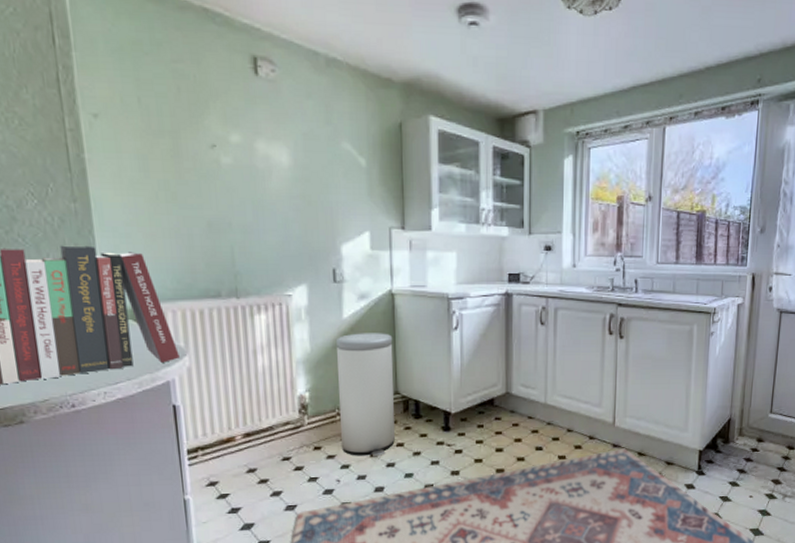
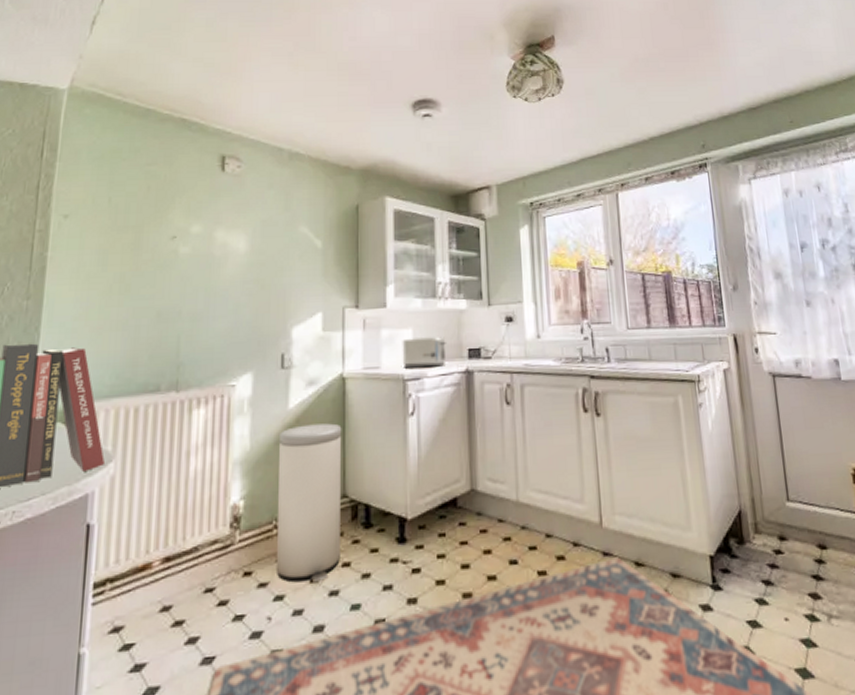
toaster: none [446,261,488,288] -> present [402,337,446,368]

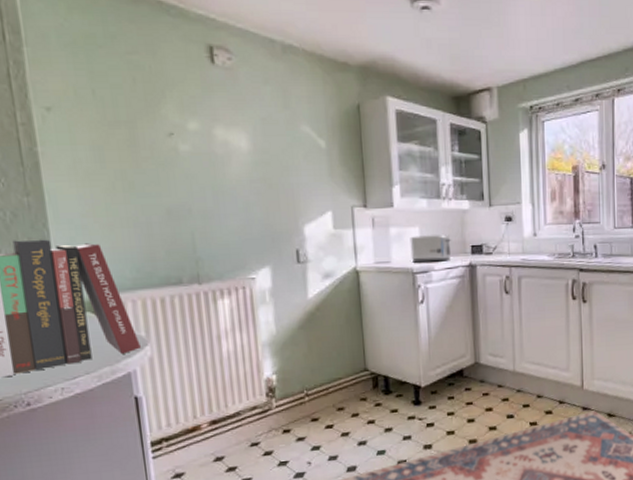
pedal bin: present [275,423,342,583] -> none [301,310,366,437]

